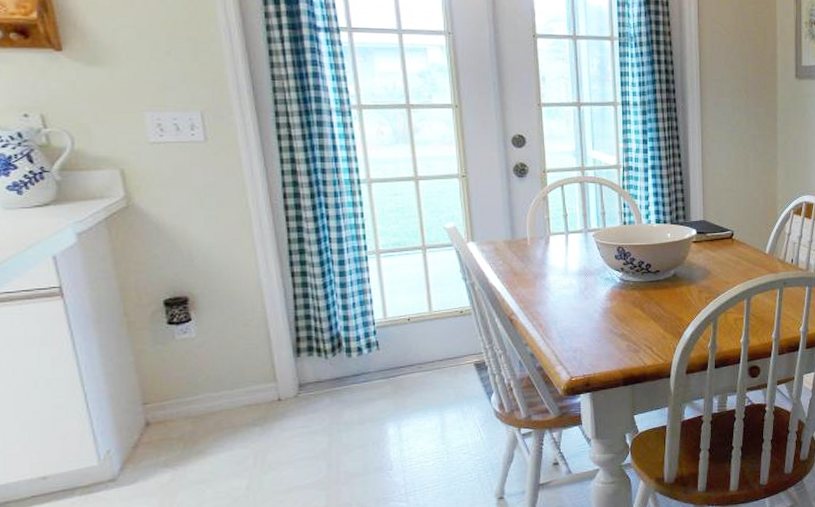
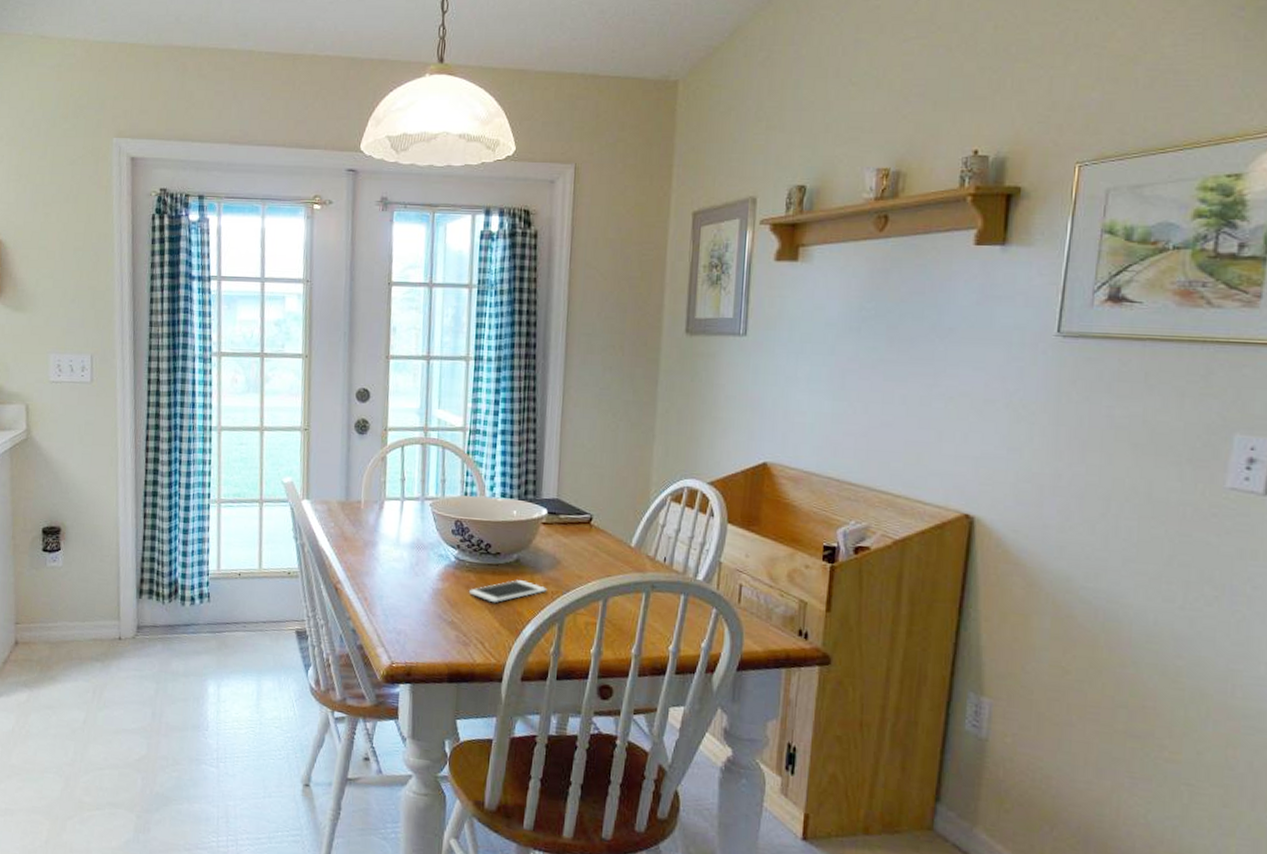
cell phone: none [634,291,702,313] -> present [468,580,547,603]

